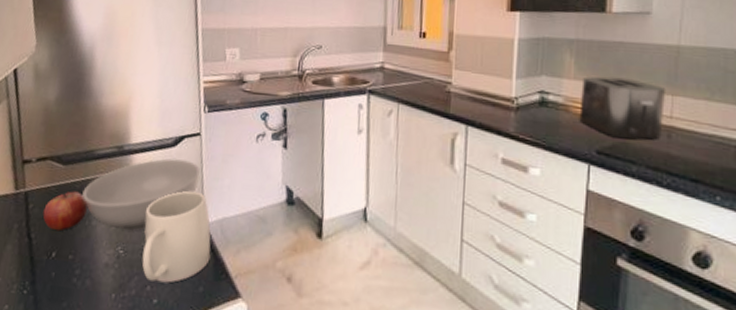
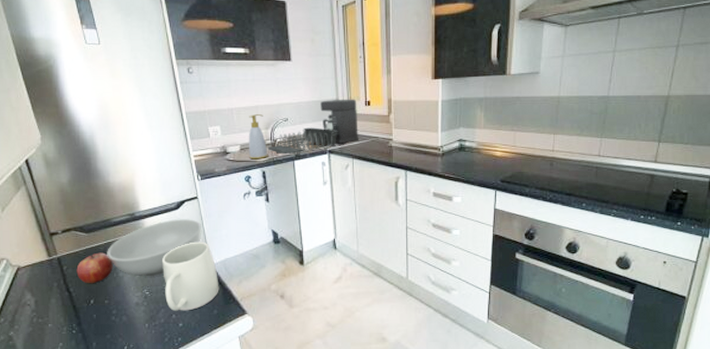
soap bottle: none [269,36,293,94] -> present [248,113,268,160]
dish rack: none [292,58,383,94] -> present [267,127,338,156]
coffee maker: none [363,27,410,83] -> present [320,99,358,144]
toaster: present [579,76,667,140] -> none [488,124,550,169]

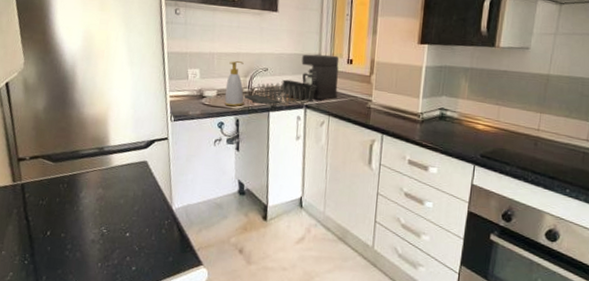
fruit: present [76,252,113,284] -> none [37,183,75,215]
bowl: present [107,219,201,277] -> none [70,158,168,215]
mug: present [162,241,219,311] -> none [122,183,178,255]

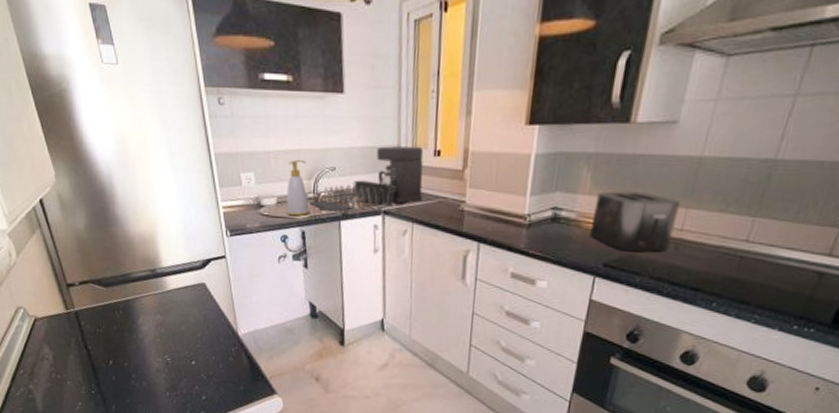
toaster: none [469,97,537,147] -> present [589,191,681,252]

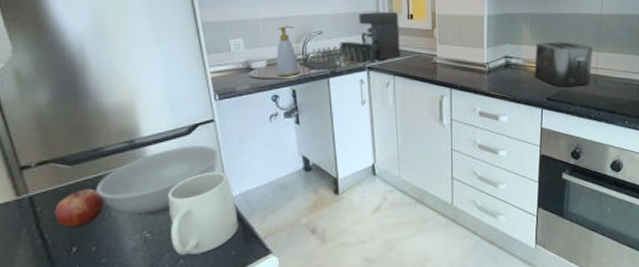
fruit: none [94,310,133,344] -> present [54,188,104,228]
bowl: none [126,279,229,342] -> present [96,145,218,216]
mug: none [185,307,247,384] -> present [168,171,239,255]

